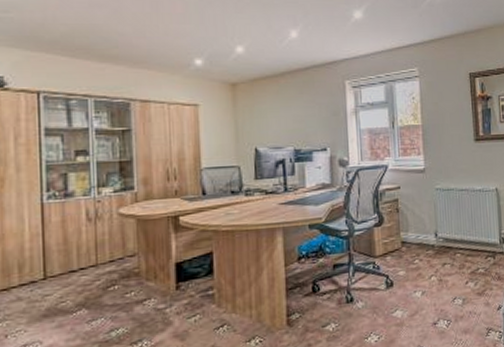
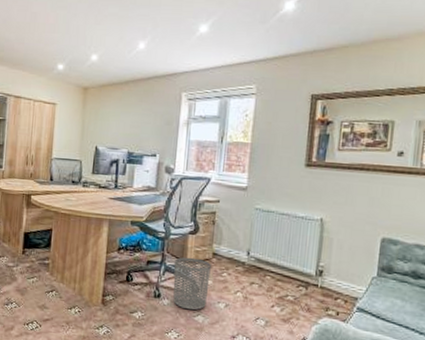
waste bin: none [364,250,403,308] -> present [173,257,211,311]

